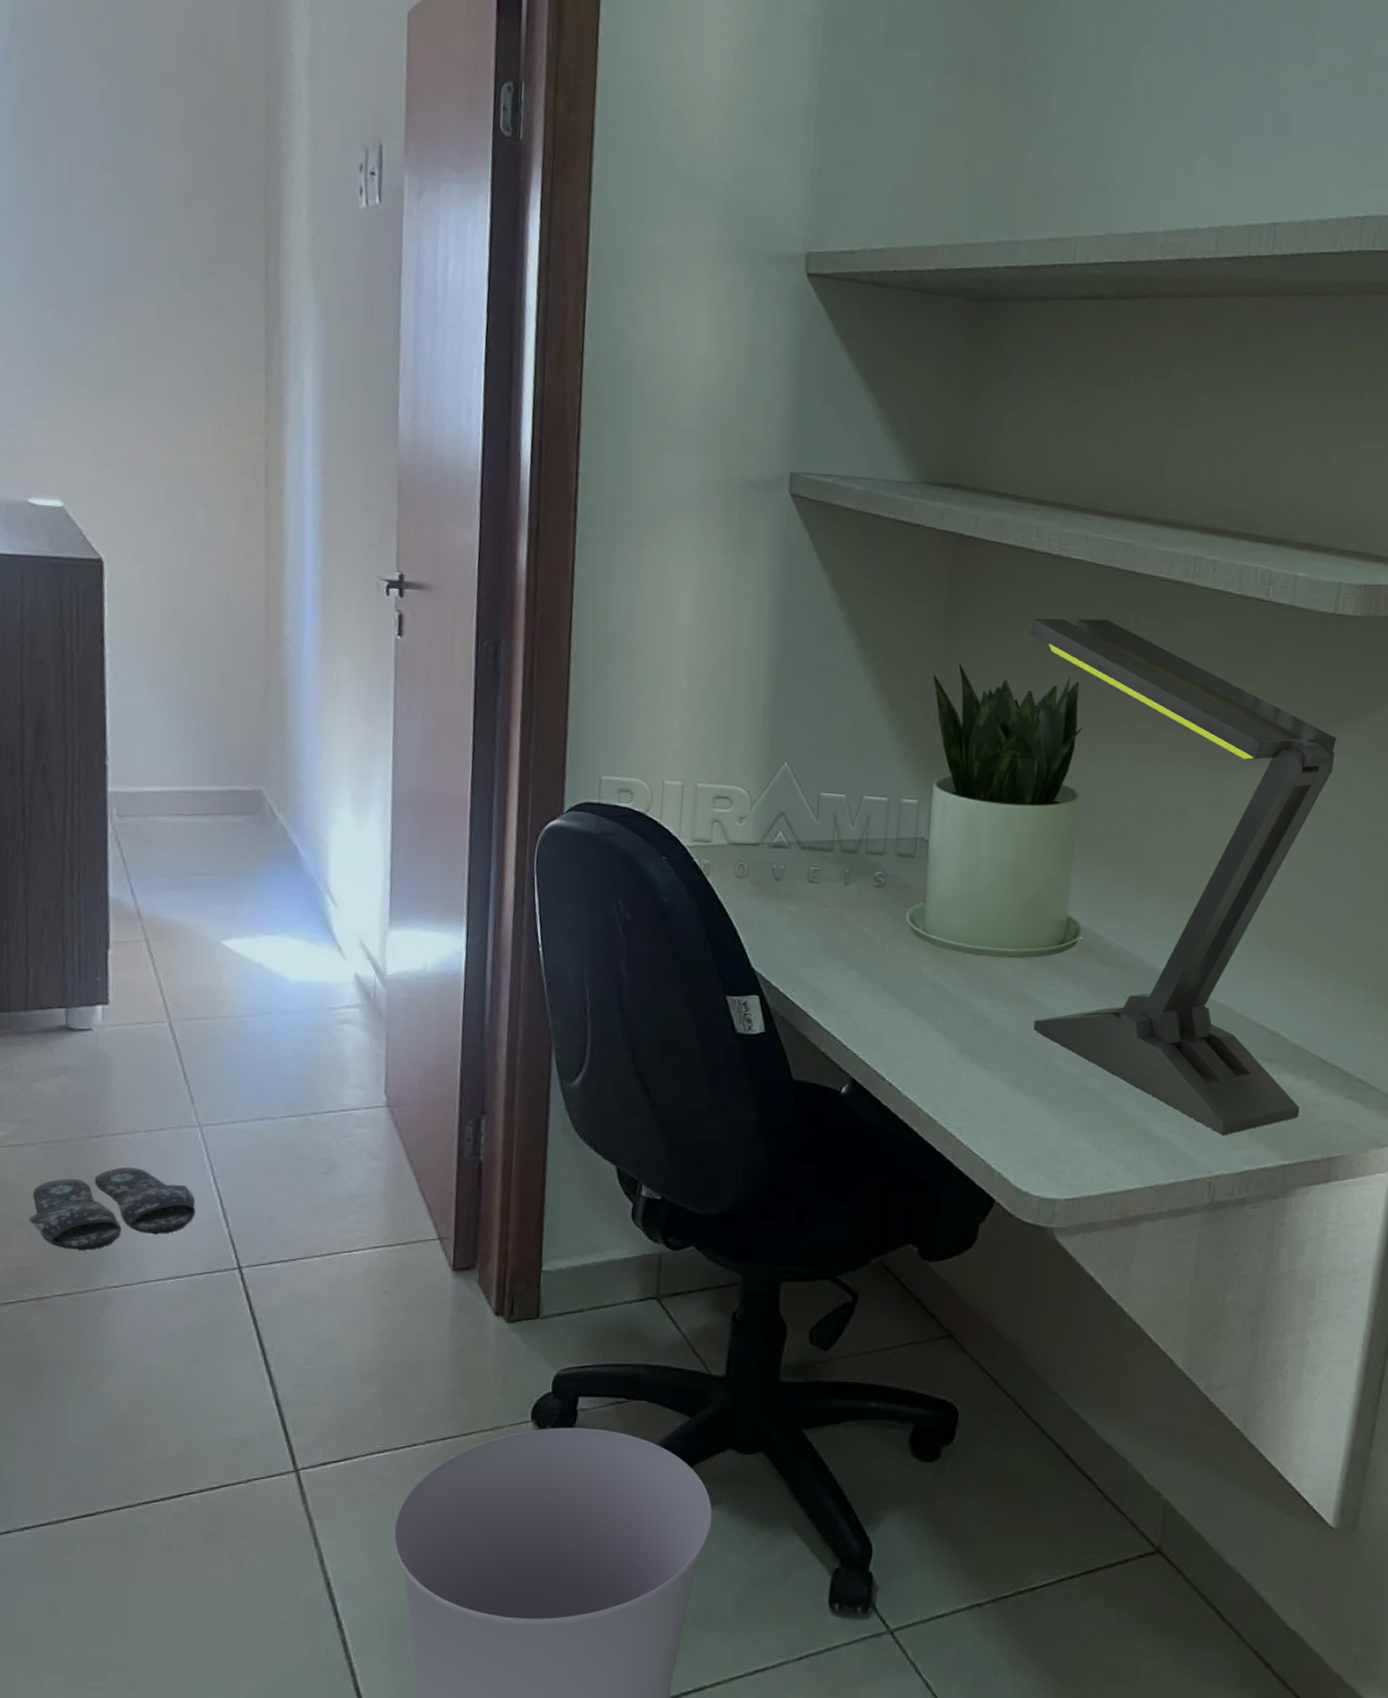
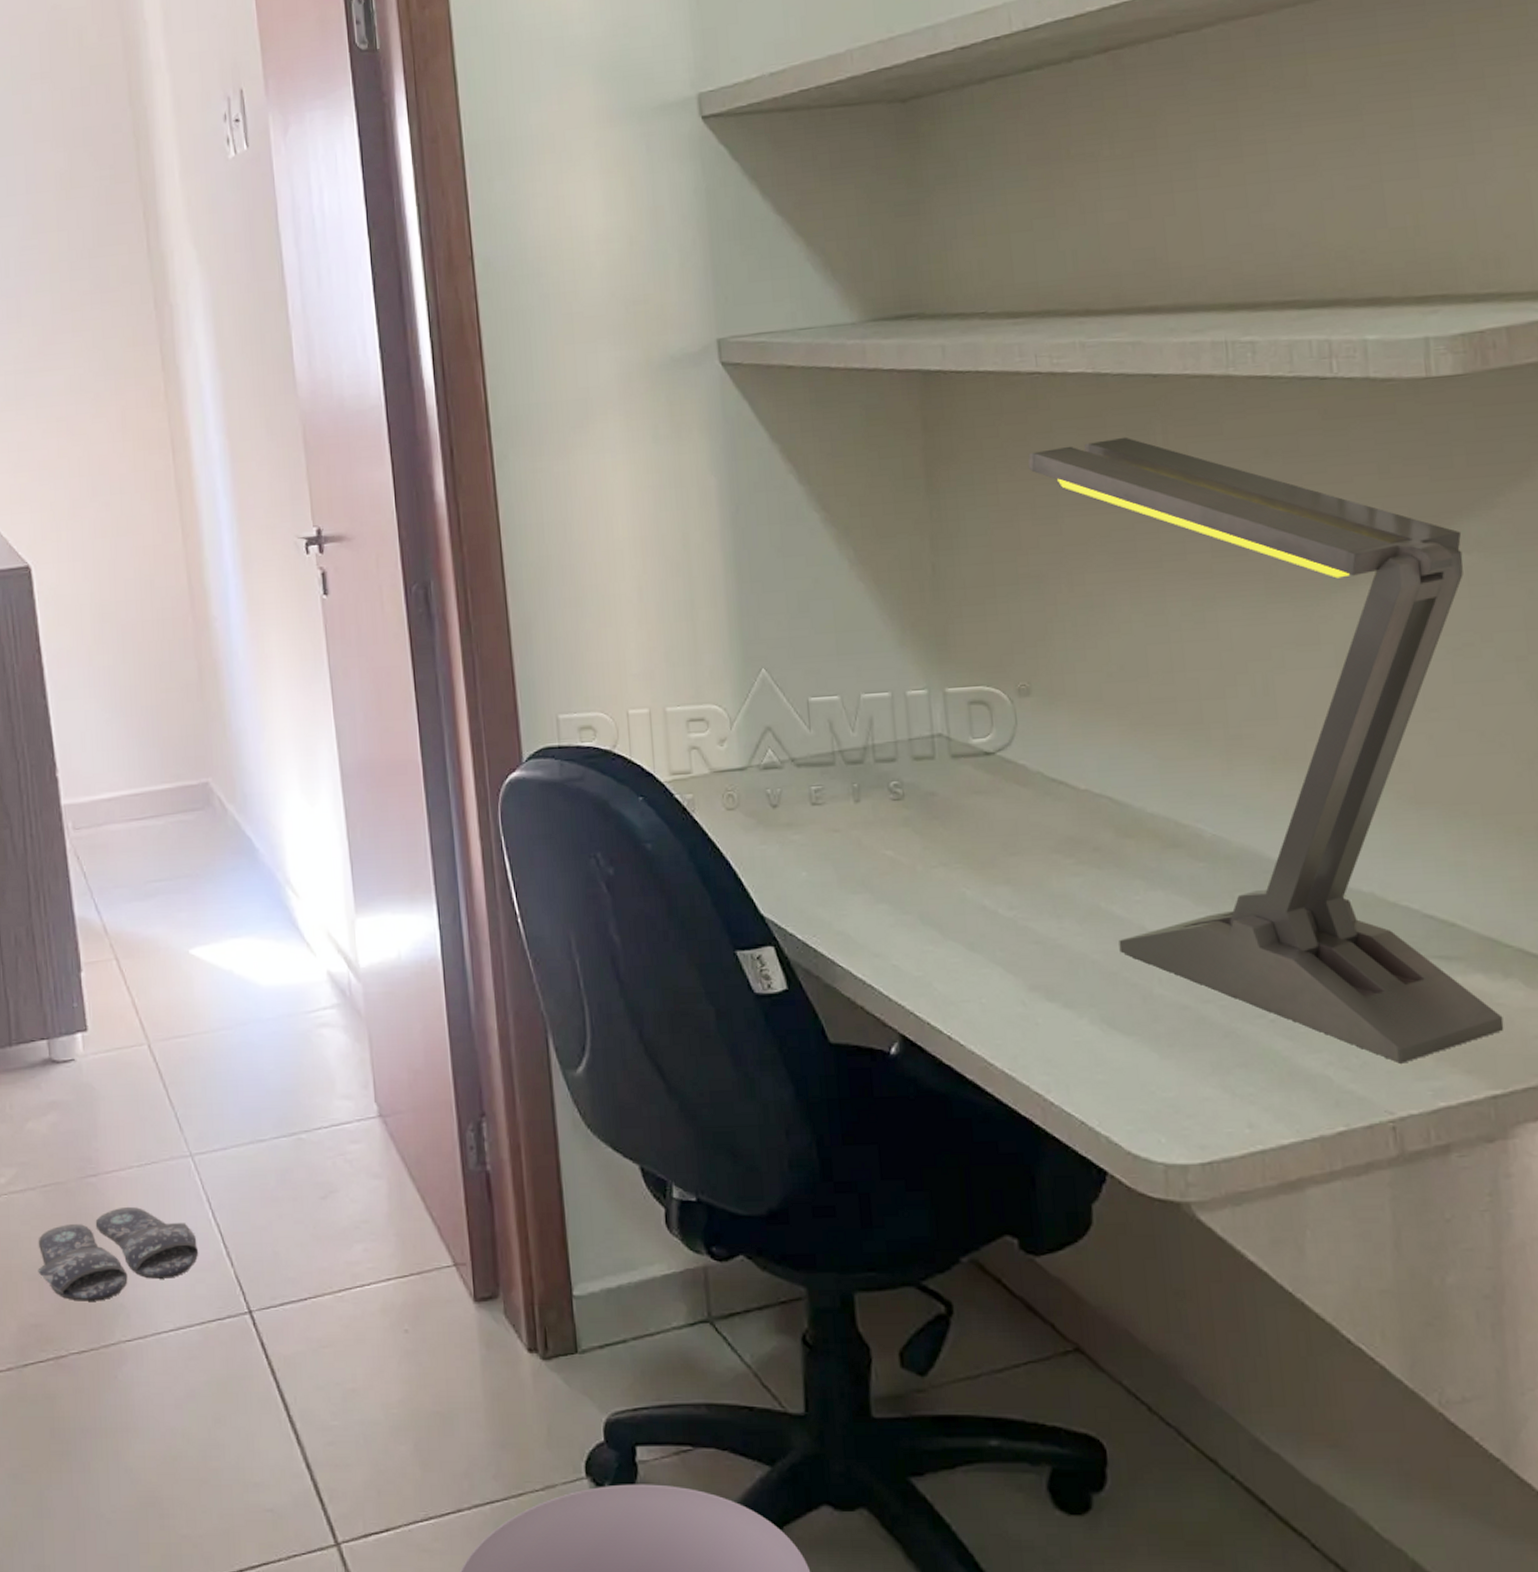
planter: present [905,663,1084,959] -> none [920,513,1165,869]

